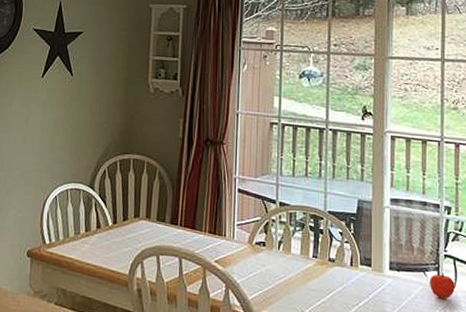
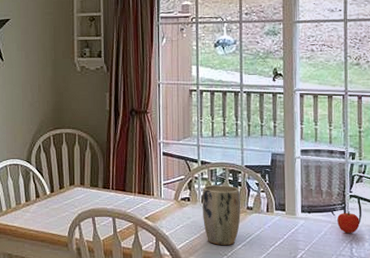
plant pot: none [279,229,321,301] -> present [202,184,241,245]

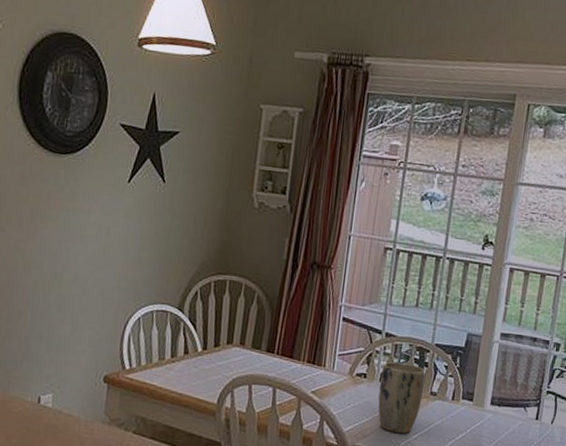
fruit: present [337,211,360,234] -> none [528,409,553,435]

